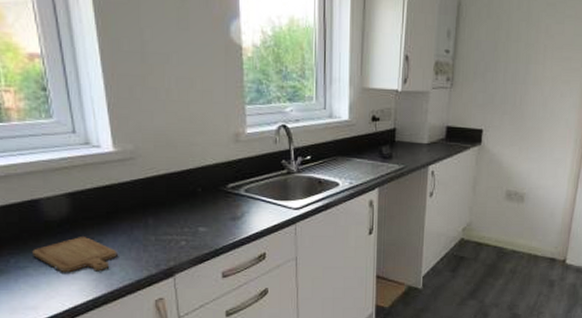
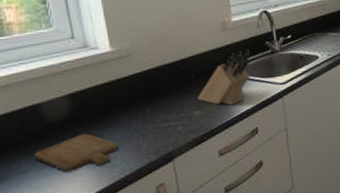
knife block: none [203,166,264,226] -> present [197,49,251,105]

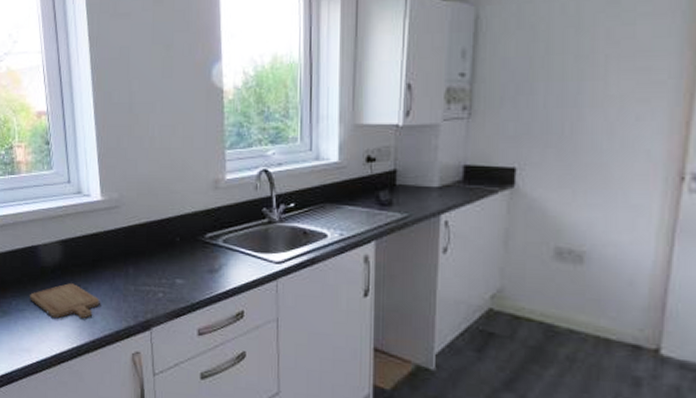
knife block: present [197,49,251,105] -> none [180,215,244,279]

